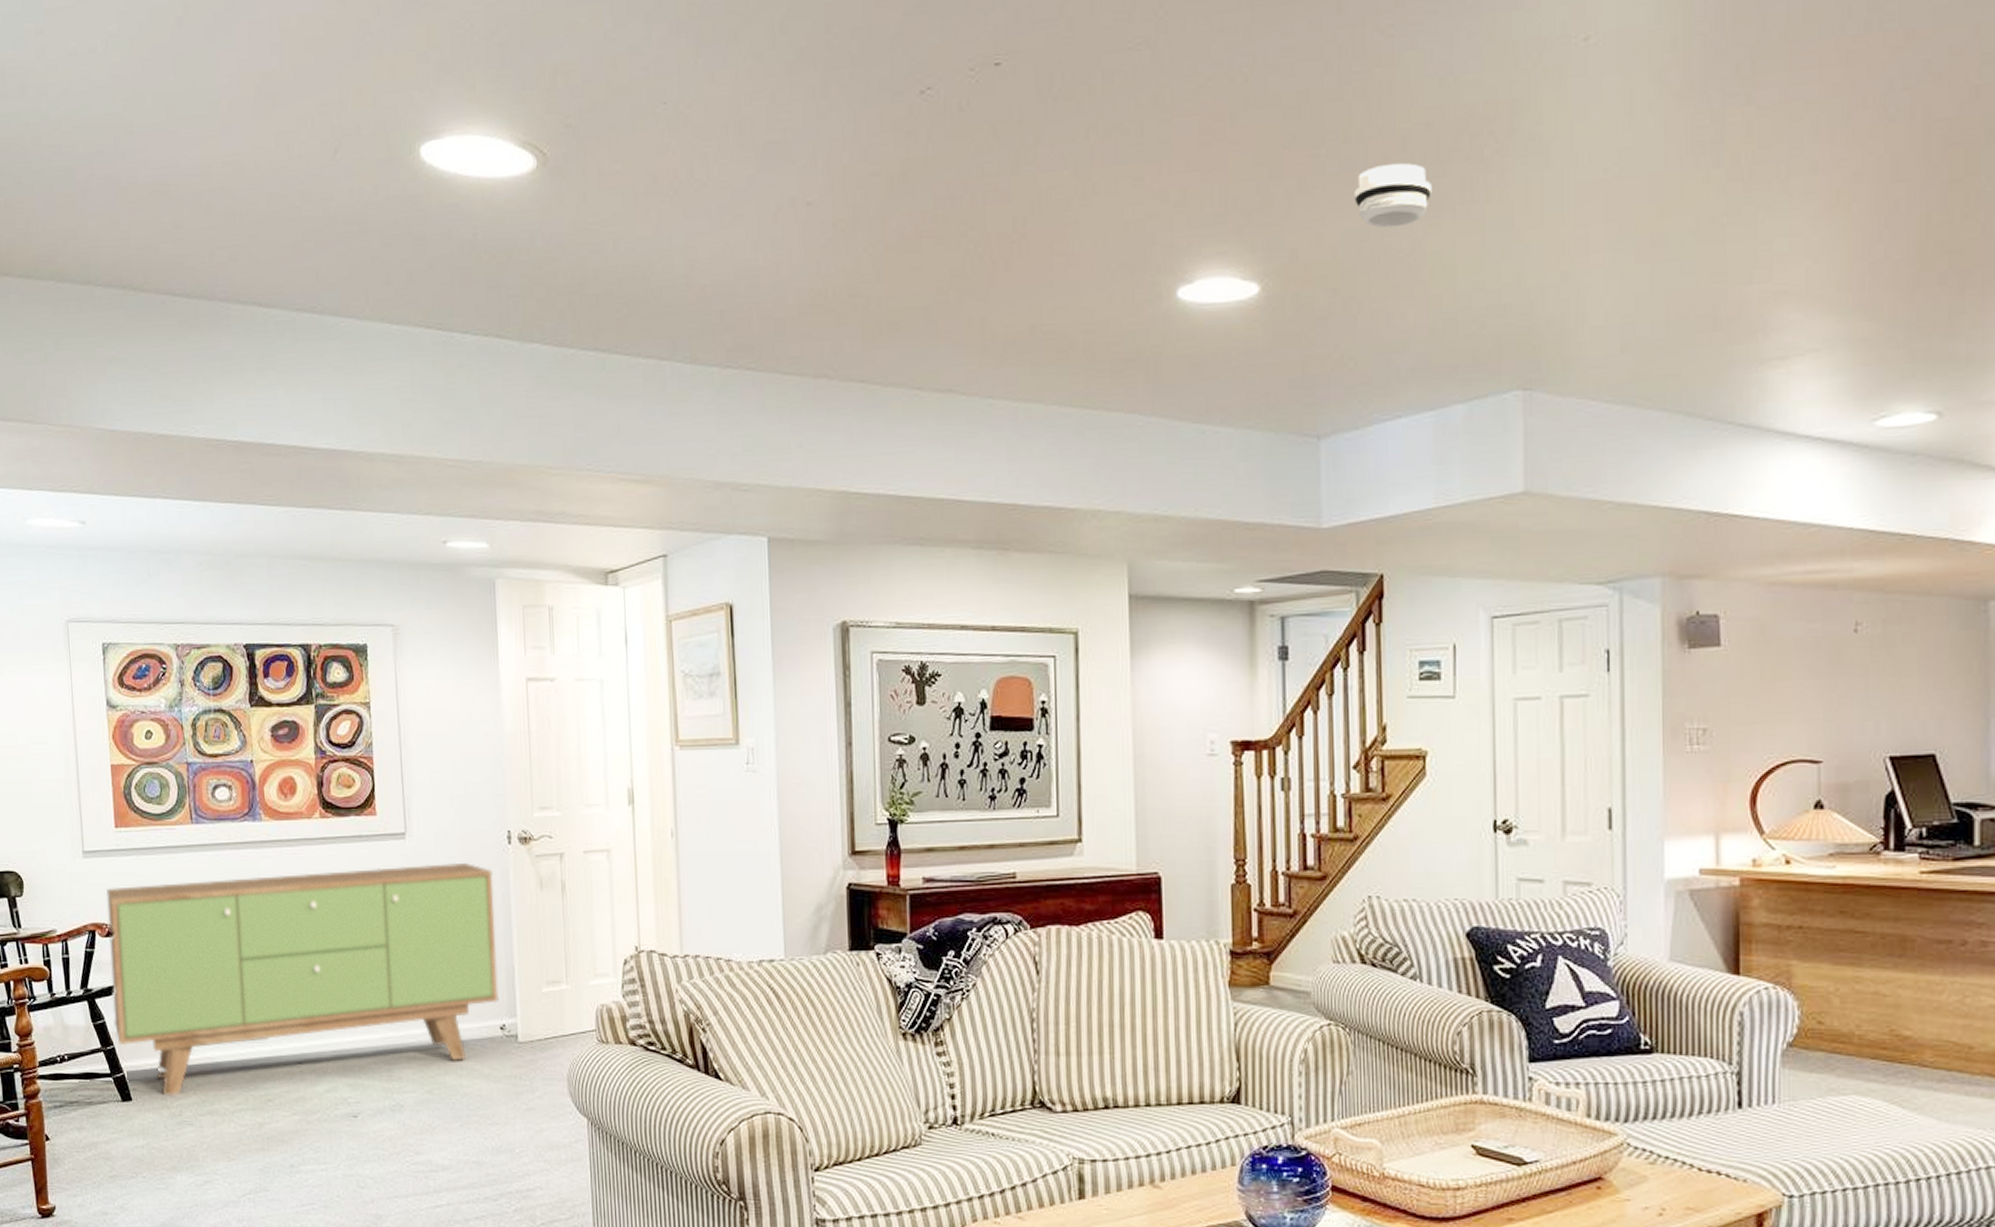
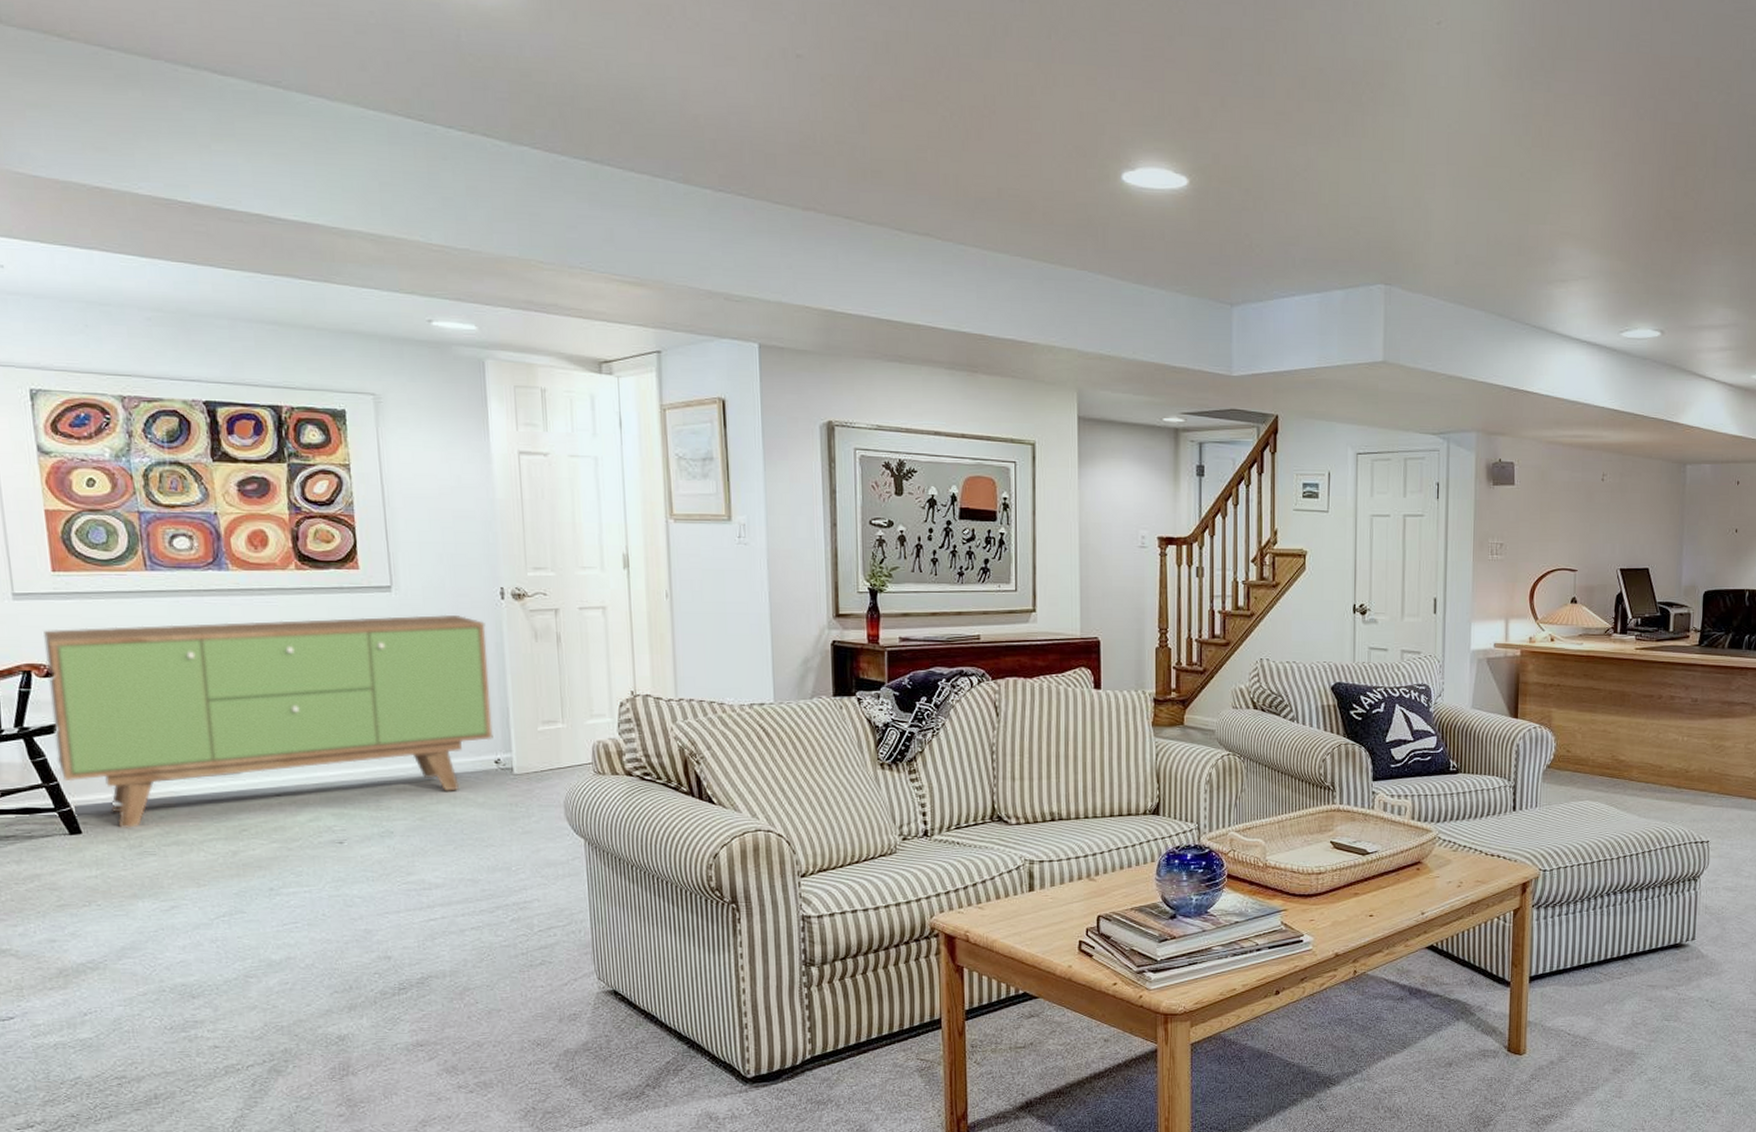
smoke detector: present [1354,163,1432,228] -> none [1264,96,1323,148]

